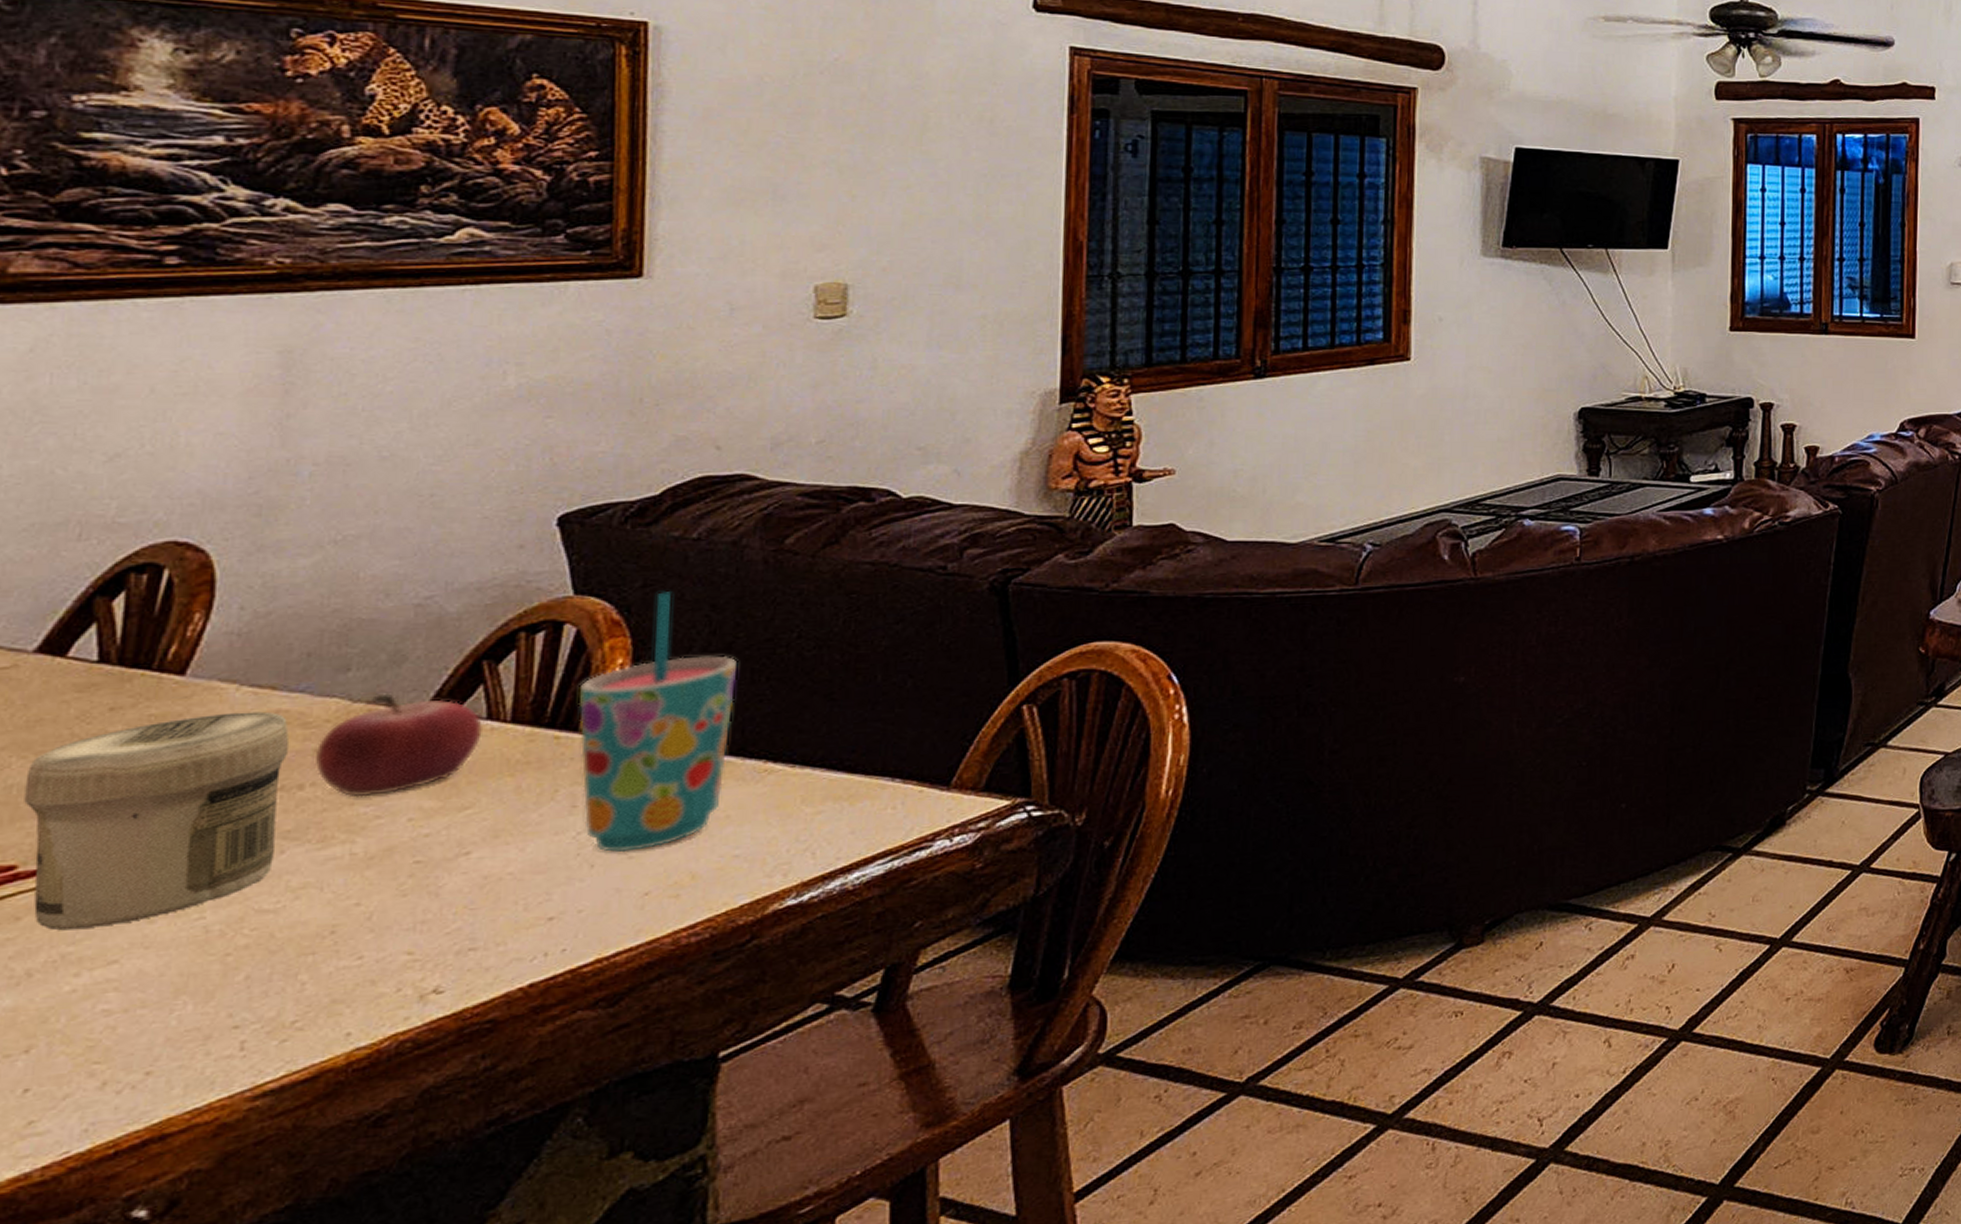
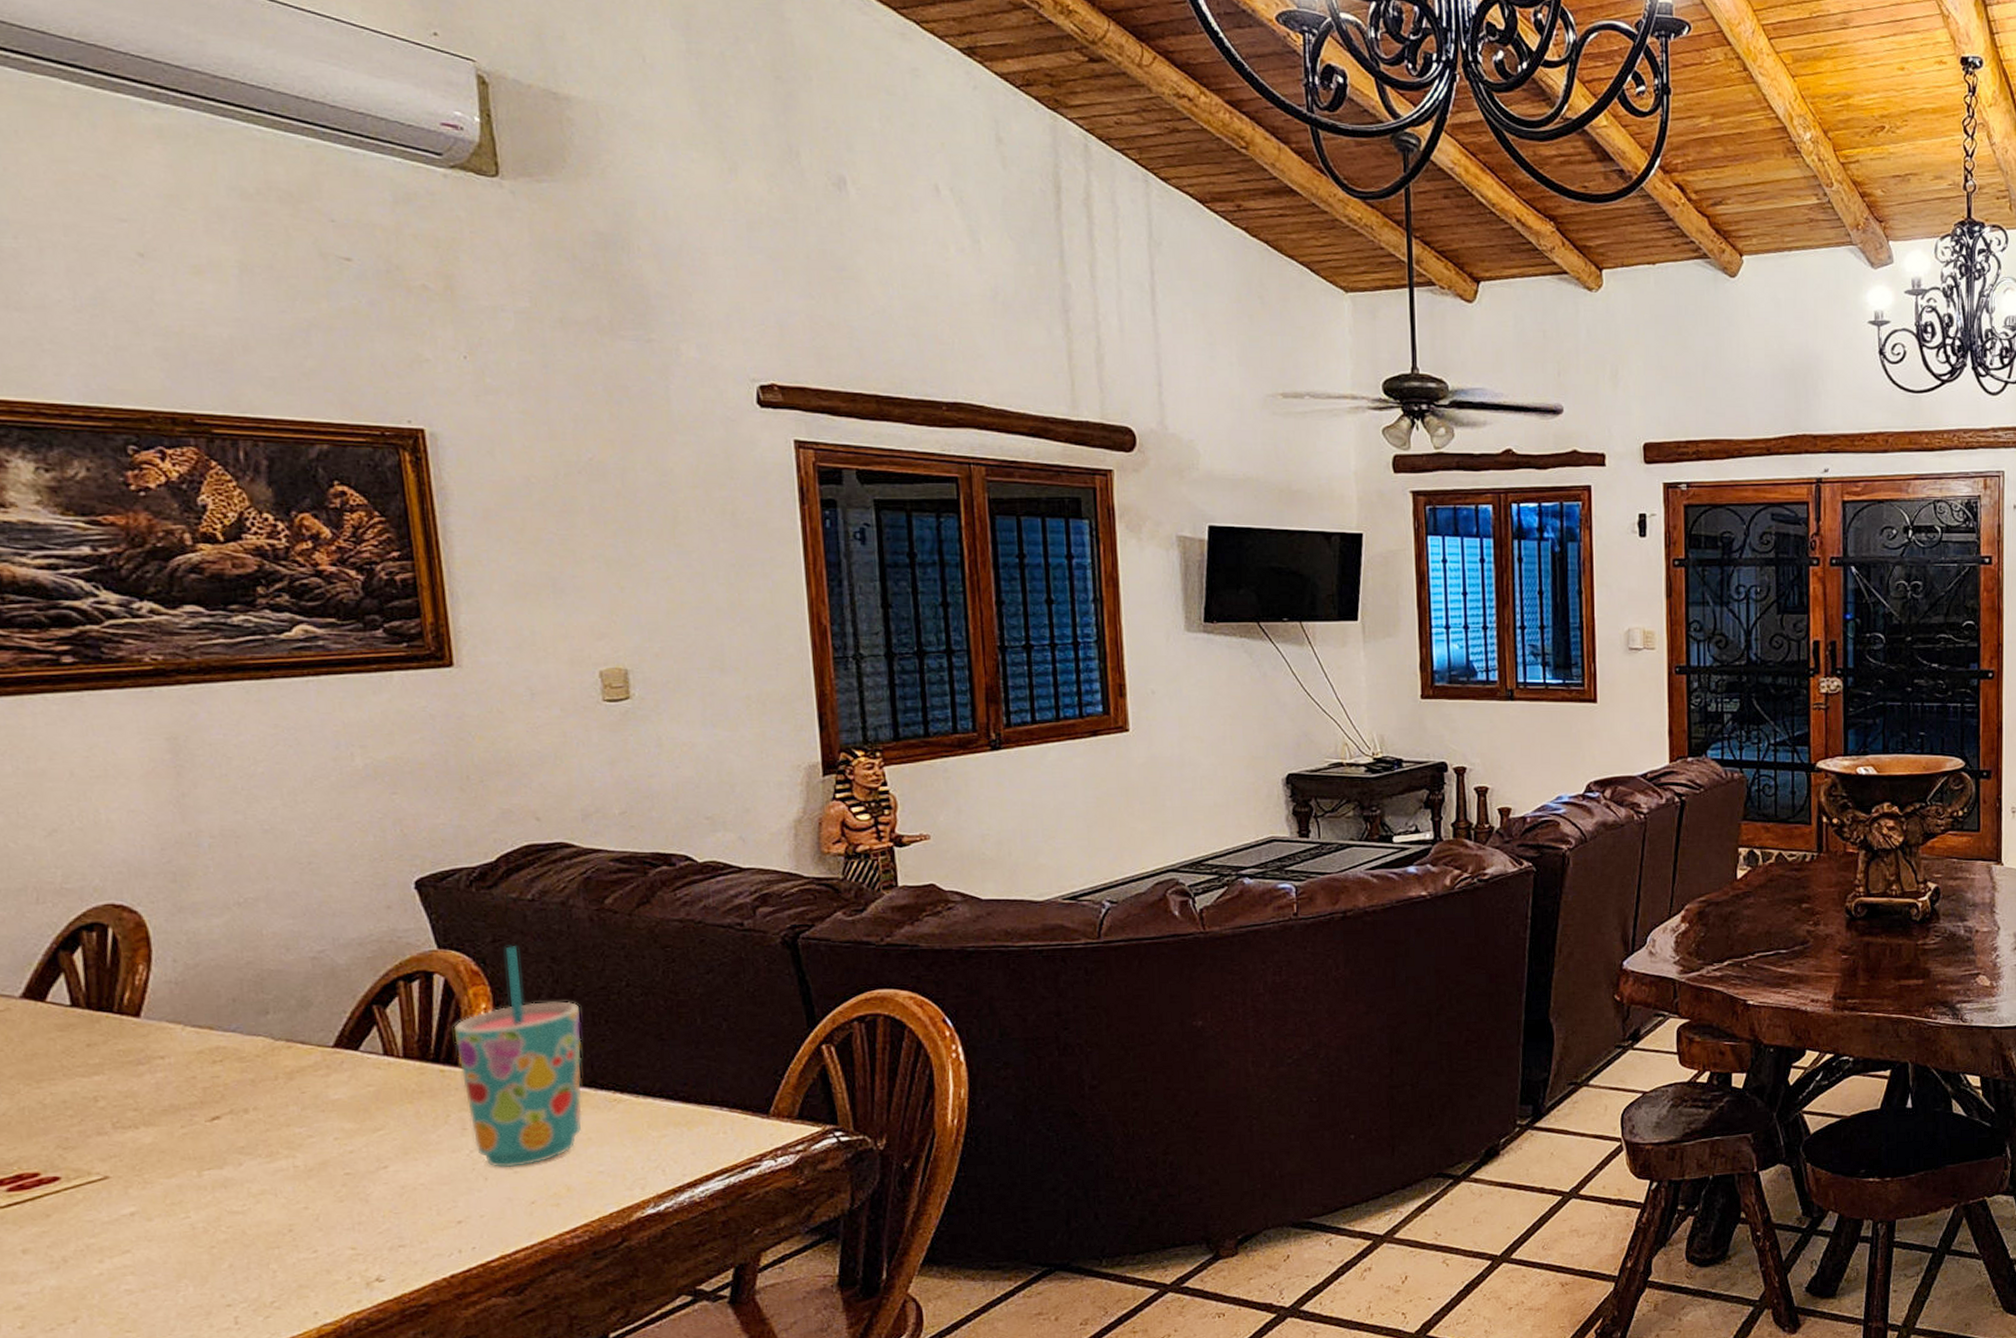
jar: present [24,711,290,931] -> none [33,1048,235,1226]
fruit: present [314,692,482,798] -> none [253,1031,382,1120]

